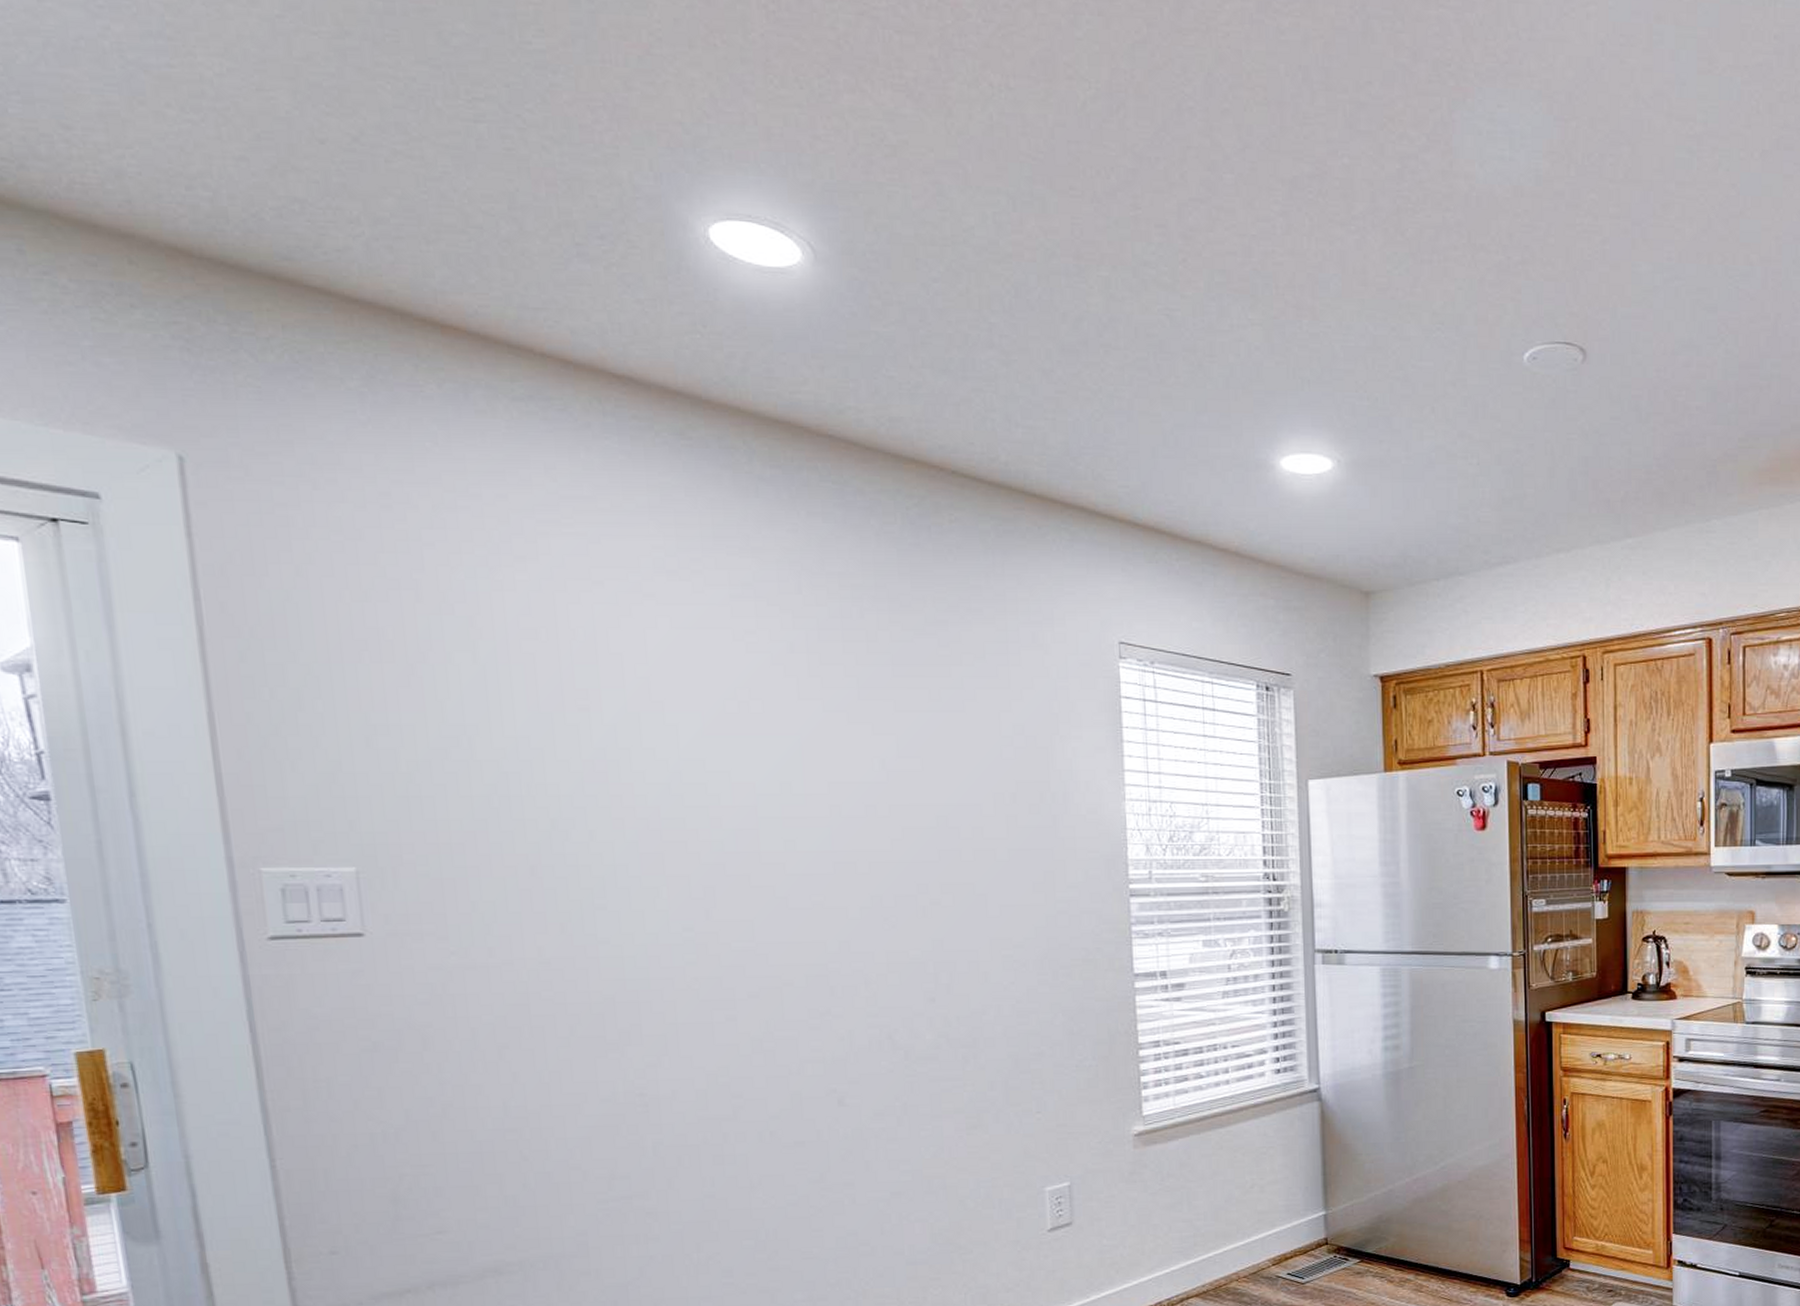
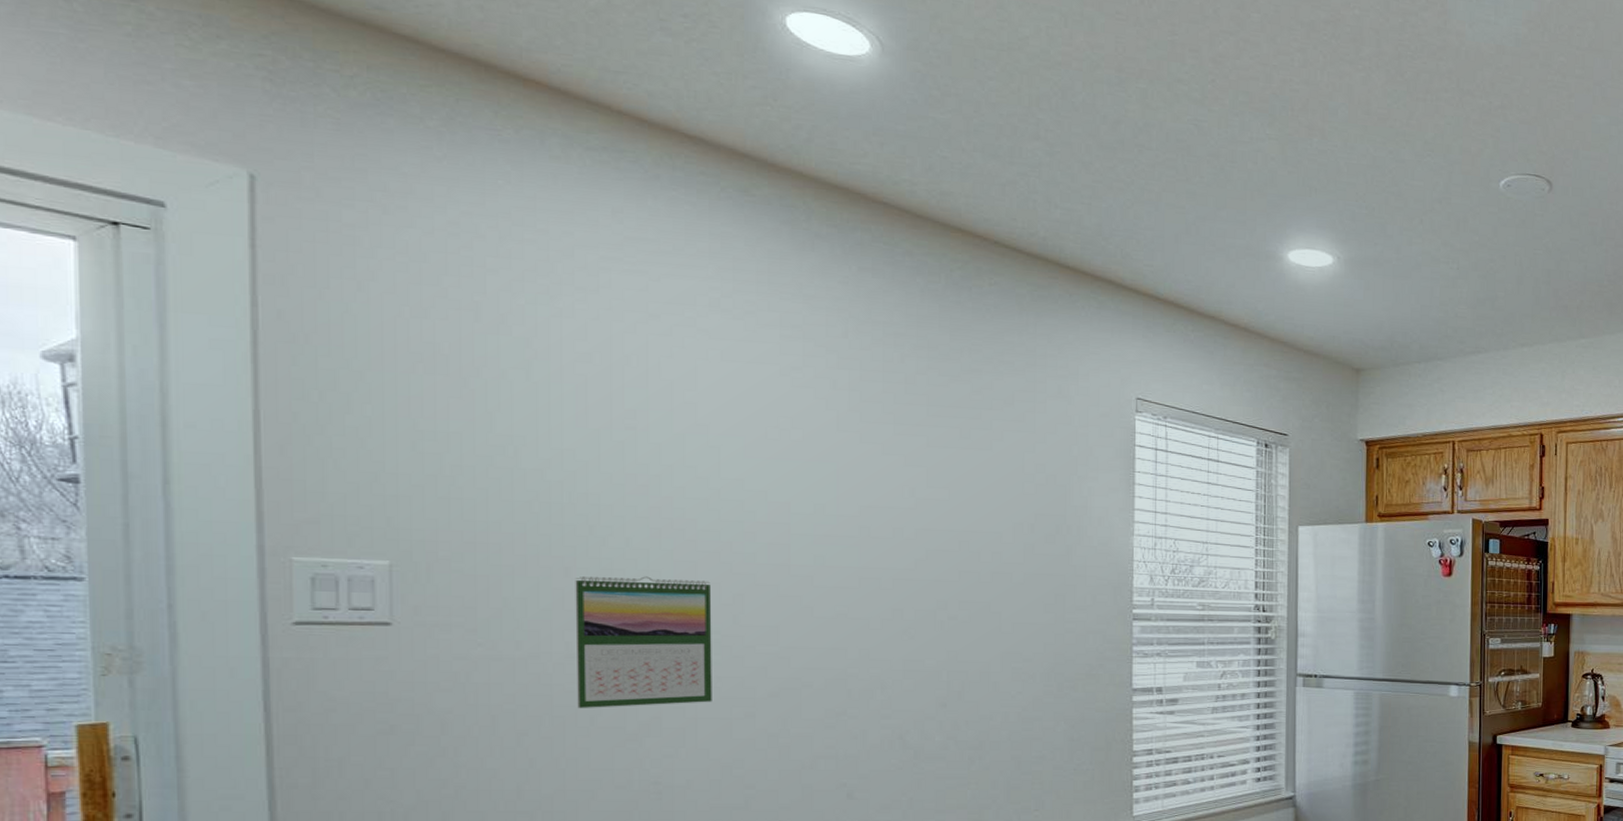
calendar: none [541,871,691,1017] -> present [575,576,712,708]

